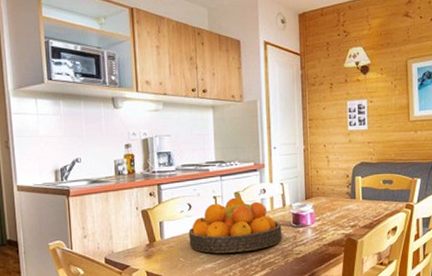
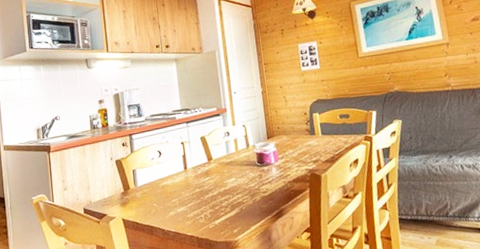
fruit bowl: present [188,197,282,254] -> none [160,142,249,197]

